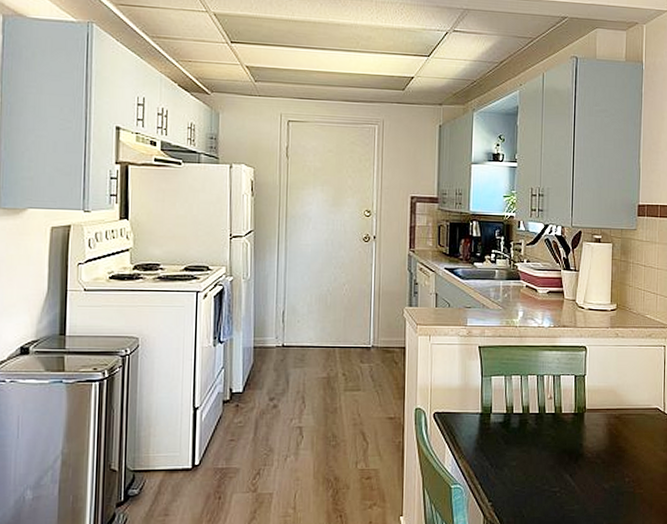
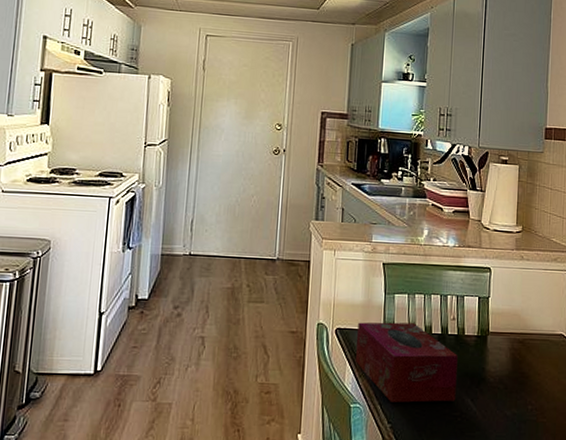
tissue box: none [455,404,556,481] -> present [356,322,458,403]

